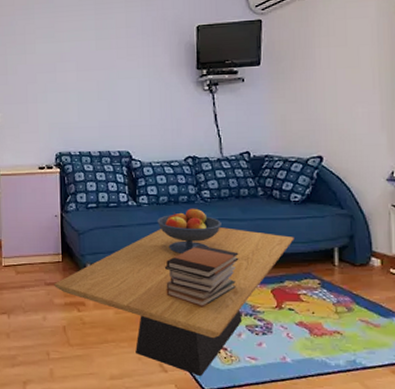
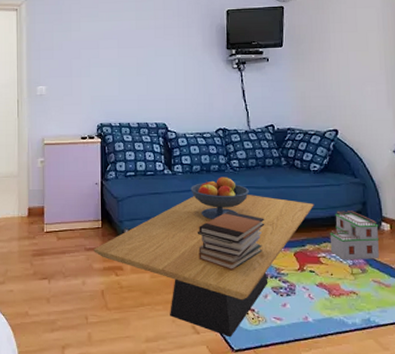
toy house: none [311,245,368,298] -> present [329,211,380,261]

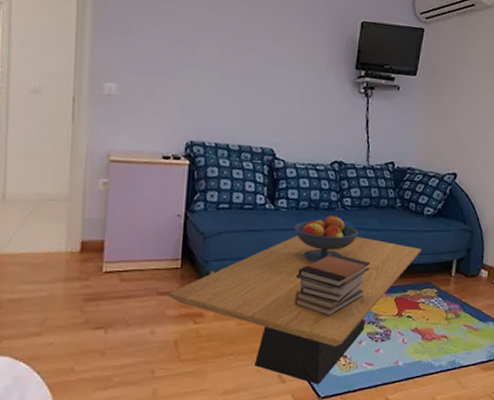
toy house: present [329,211,380,261] -> none [431,257,478,306]

